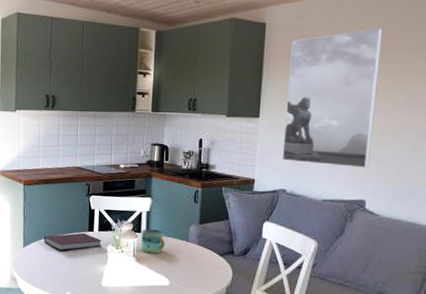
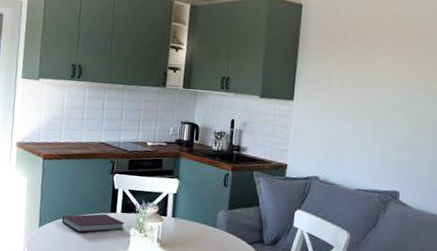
mug: present [141,229,165,254] -> none [165,212,192,239]
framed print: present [282,28,383,168] -> none [315,16,418,158]

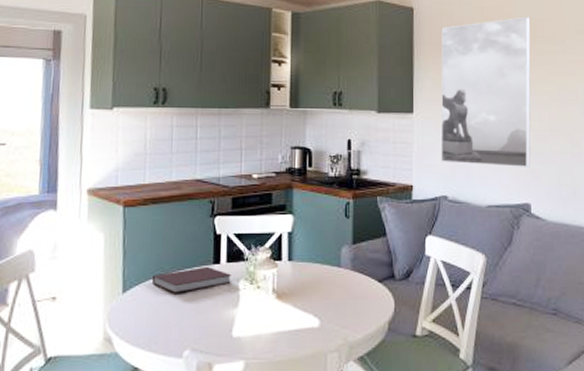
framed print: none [315,16,418,158] -> present [440,17,531,167]

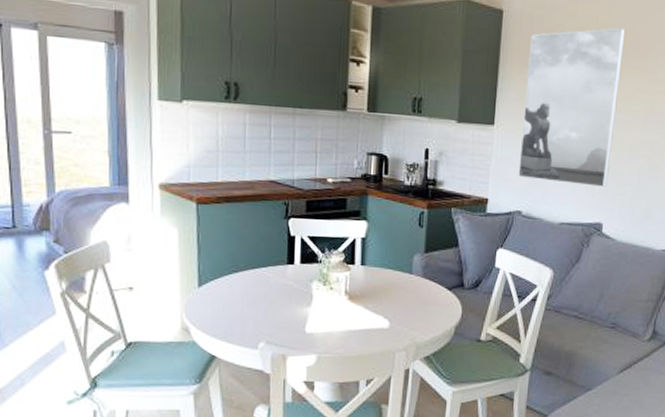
notebook: present [151,266,231,293] -> none [226,266,305,290]

